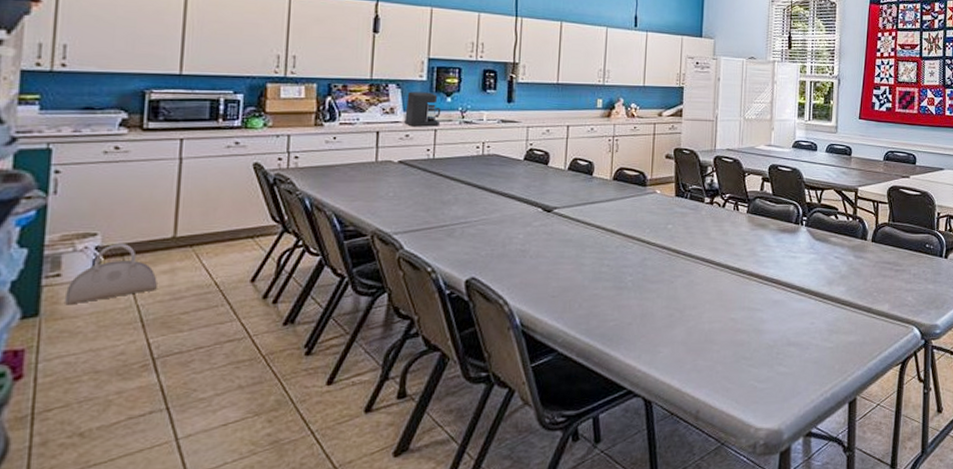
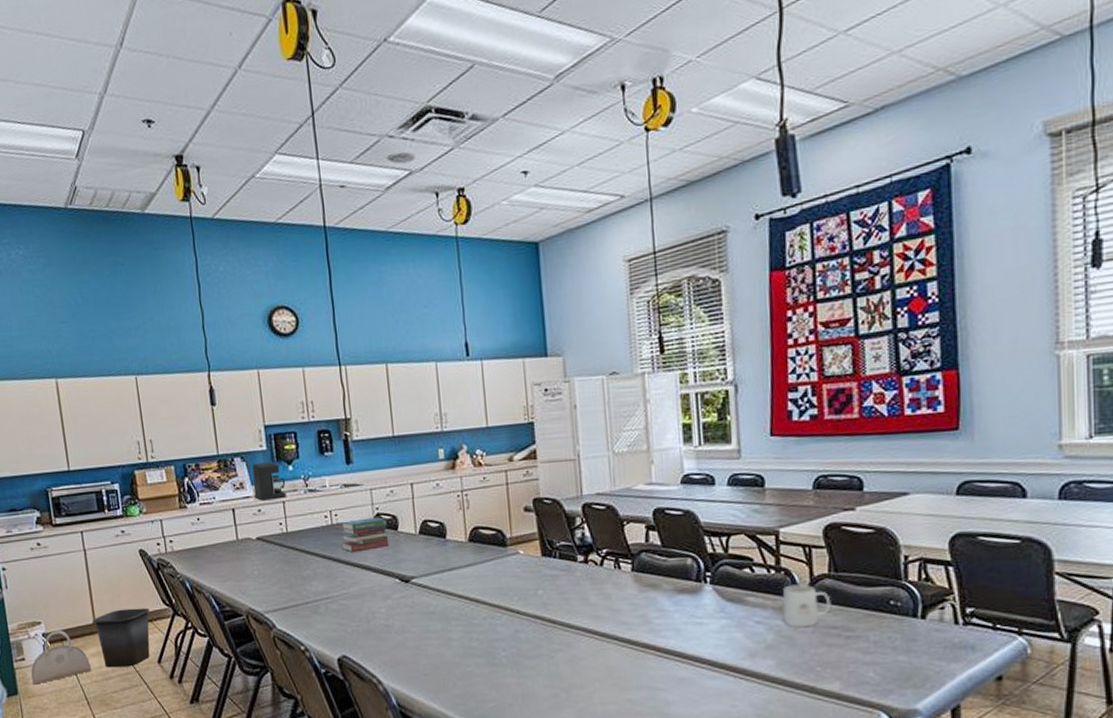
waste bin: none [172,223,253,287] -> present [92,608,150,668]
books: none [489,152,539,182] -> present [341,517,389,553]
mug: none [855,230,888,263] -> present [782,584,831,628]

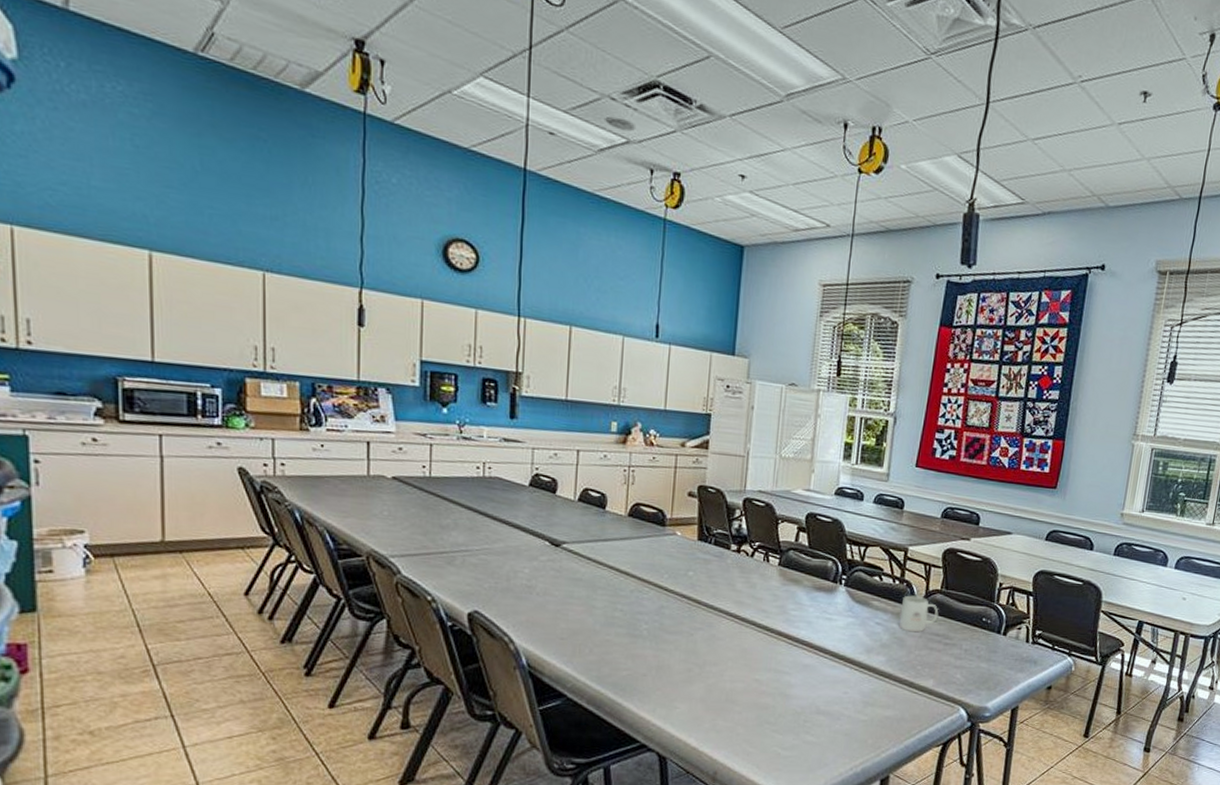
handbag: present [31,630,91,685] -> none [60,543,150,603]
waste bin: present [92,608,150,668] -> none [160,530,243,596]
coffee maker: present [252,462,286,501] -> none [397,398,437,442]
books: present [341,517,389,553] -> none [491,475,545,509]

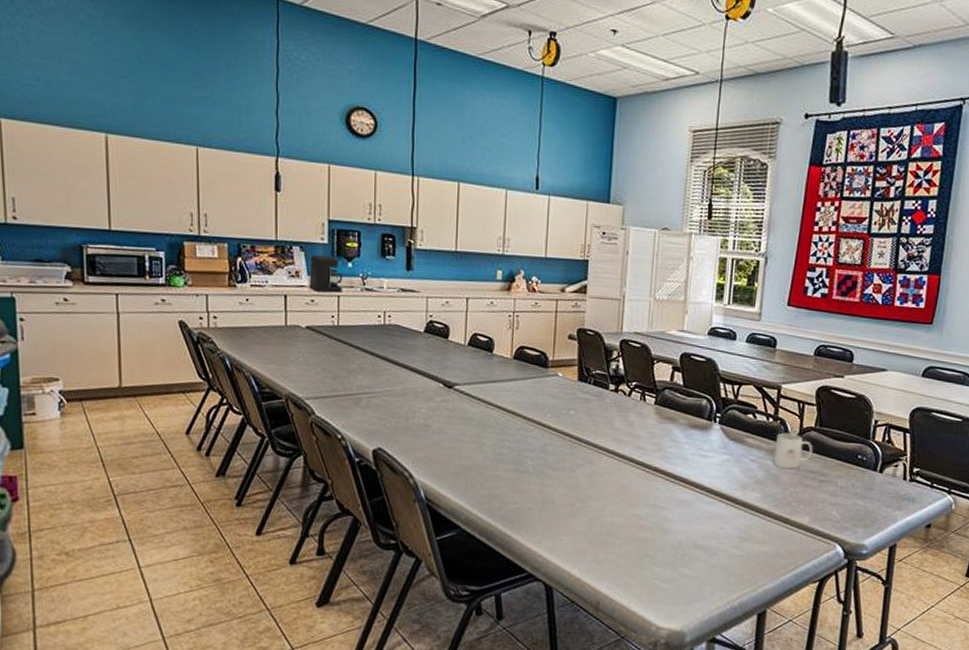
coffee maker: none [397,398,437,442] -> present [309,255,343,293]

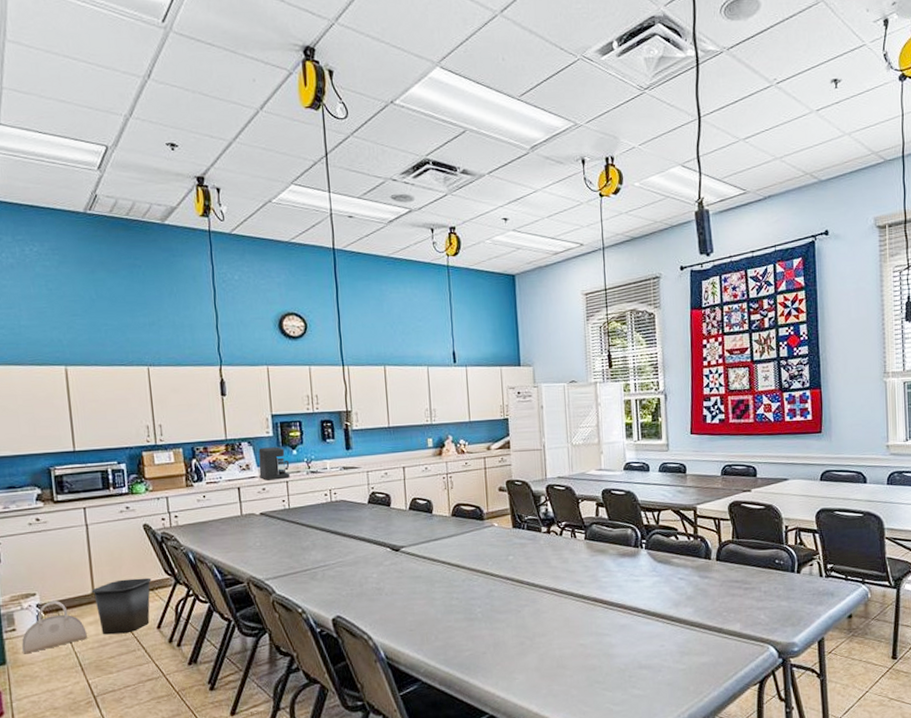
handbag: none [41,389,111,441] -> present [22,601,87,654]
waste bin: none [118,376,184,435] -> present [91,577,152,635]
mug: present [773,432,813,470] -> none [698,548,734,583]

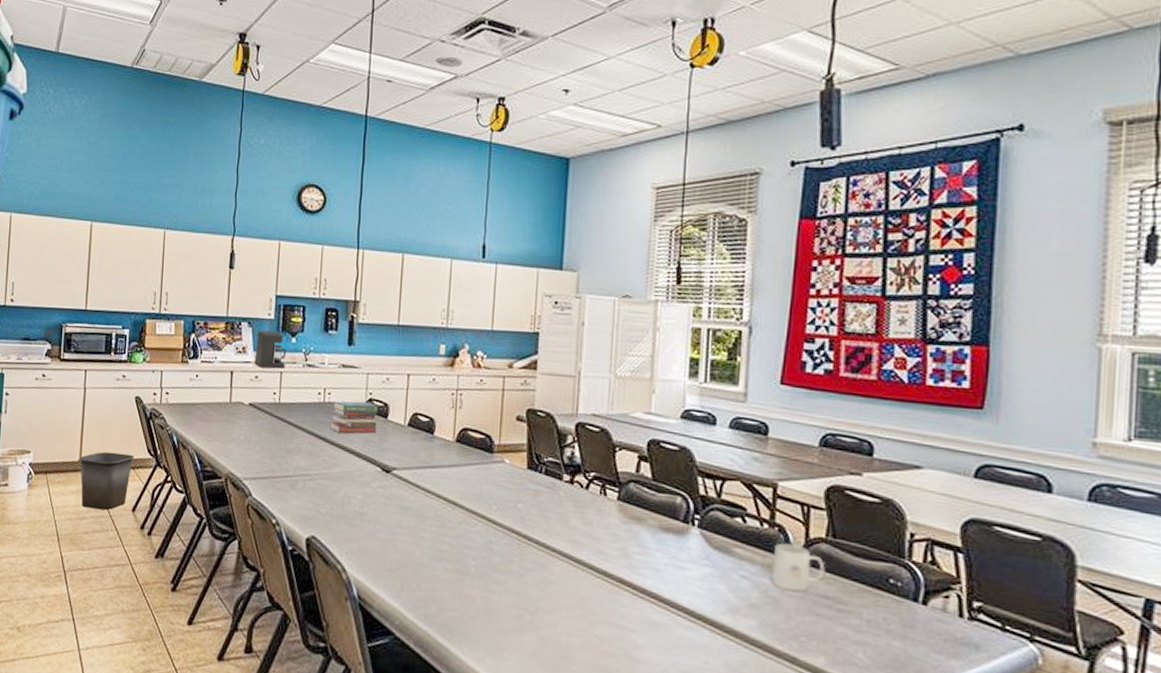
handbag: present [22,601,87,654] -> none [10,462,68,512]
books: none [339,495,383,526] -> present [330,401,378,434]
mug: none [698,548,734,583] -> present [771,543,825,593]

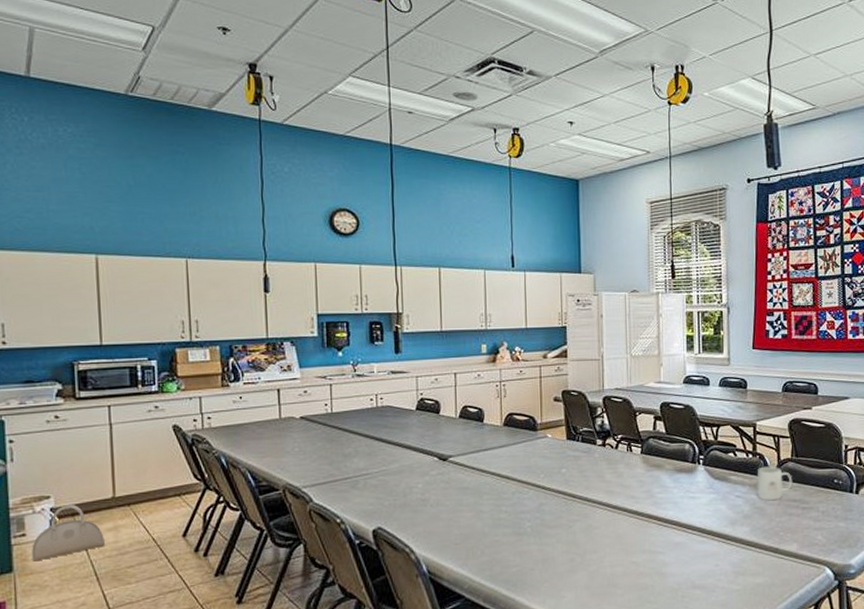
handbag: none [10,462,68,512] -> present [32,505,105,562]
waste bin: present [78,451,135,511] -> none [112,482,179,543]
coffee maker: present [254,330,287,370] -> none [301,348,334,383]
books: present [330,401,378,434] -> none [385,402,431,433]

